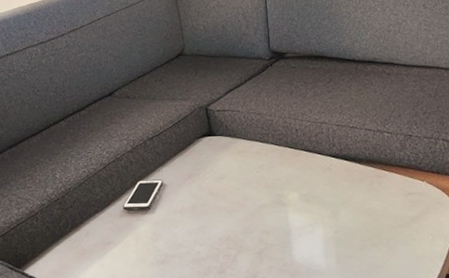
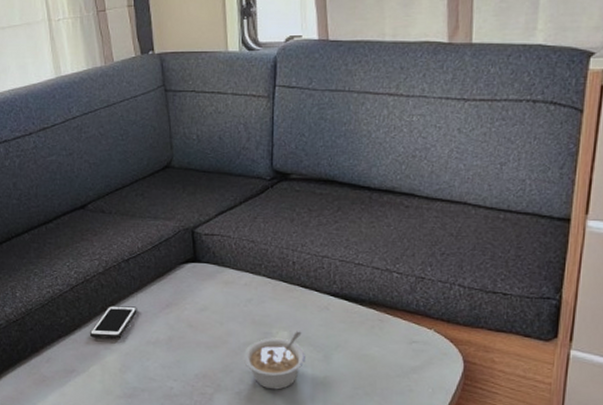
legume: none [260,191,316,247] -> present [243,331,305,390]

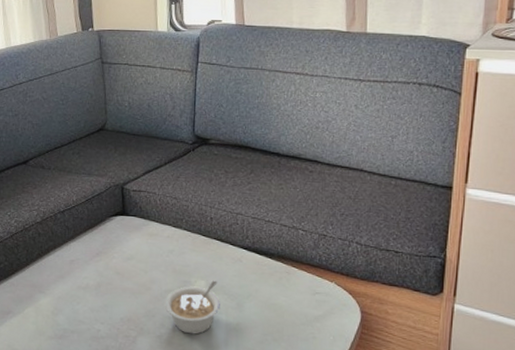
cell phone: present [89,305,137,339] -> none [25,252,70,283]

